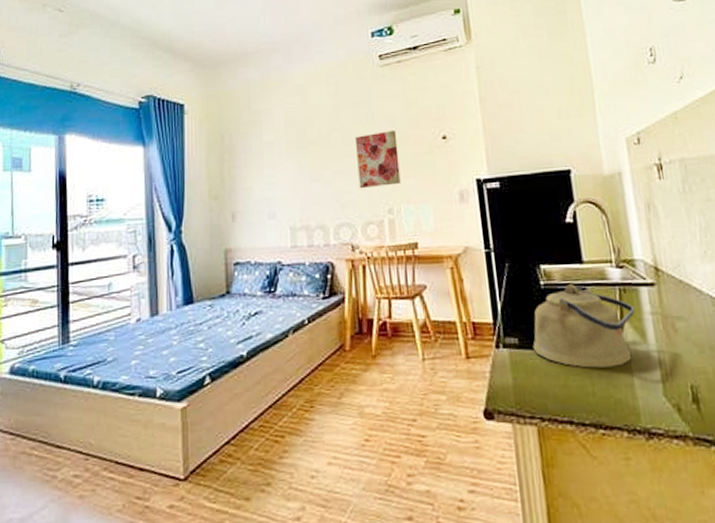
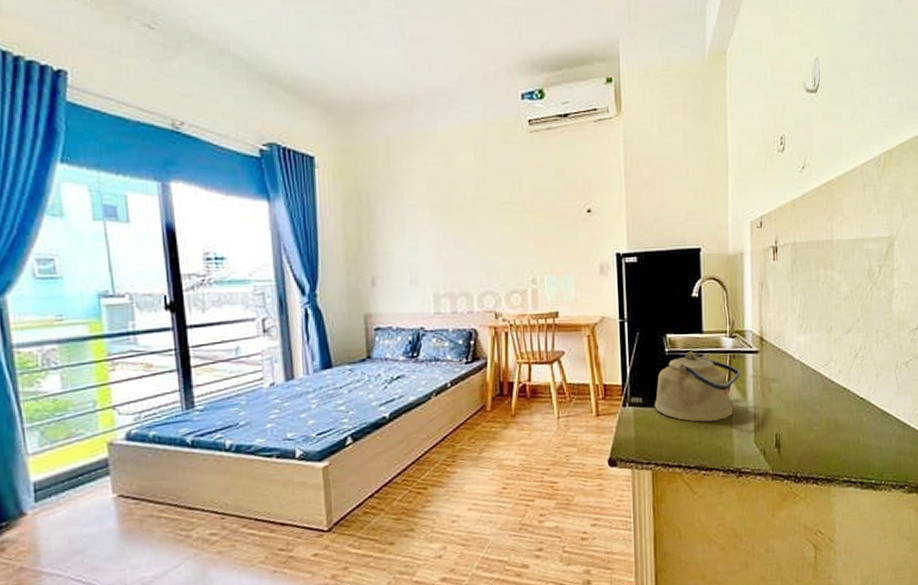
wall art: present [356,130,401,189] -> none [502,200,545,258]

